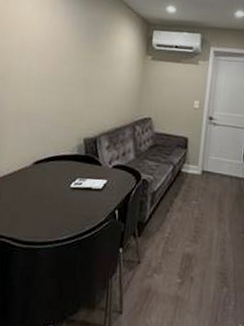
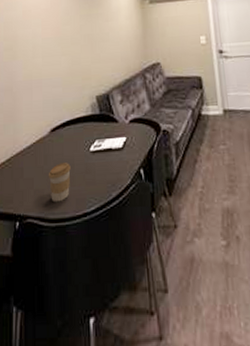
coffee cup: none [25,193,49,228] -> present [48,163,71,203]

